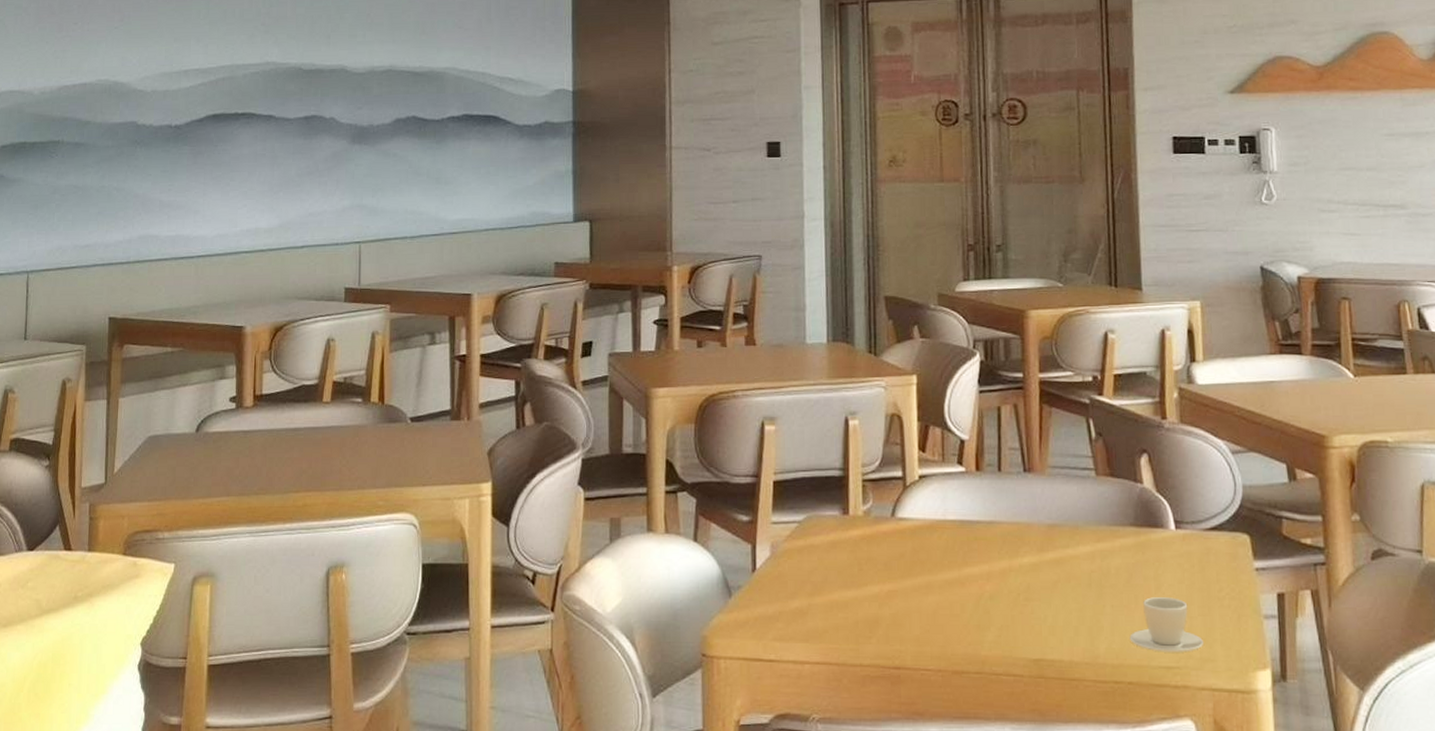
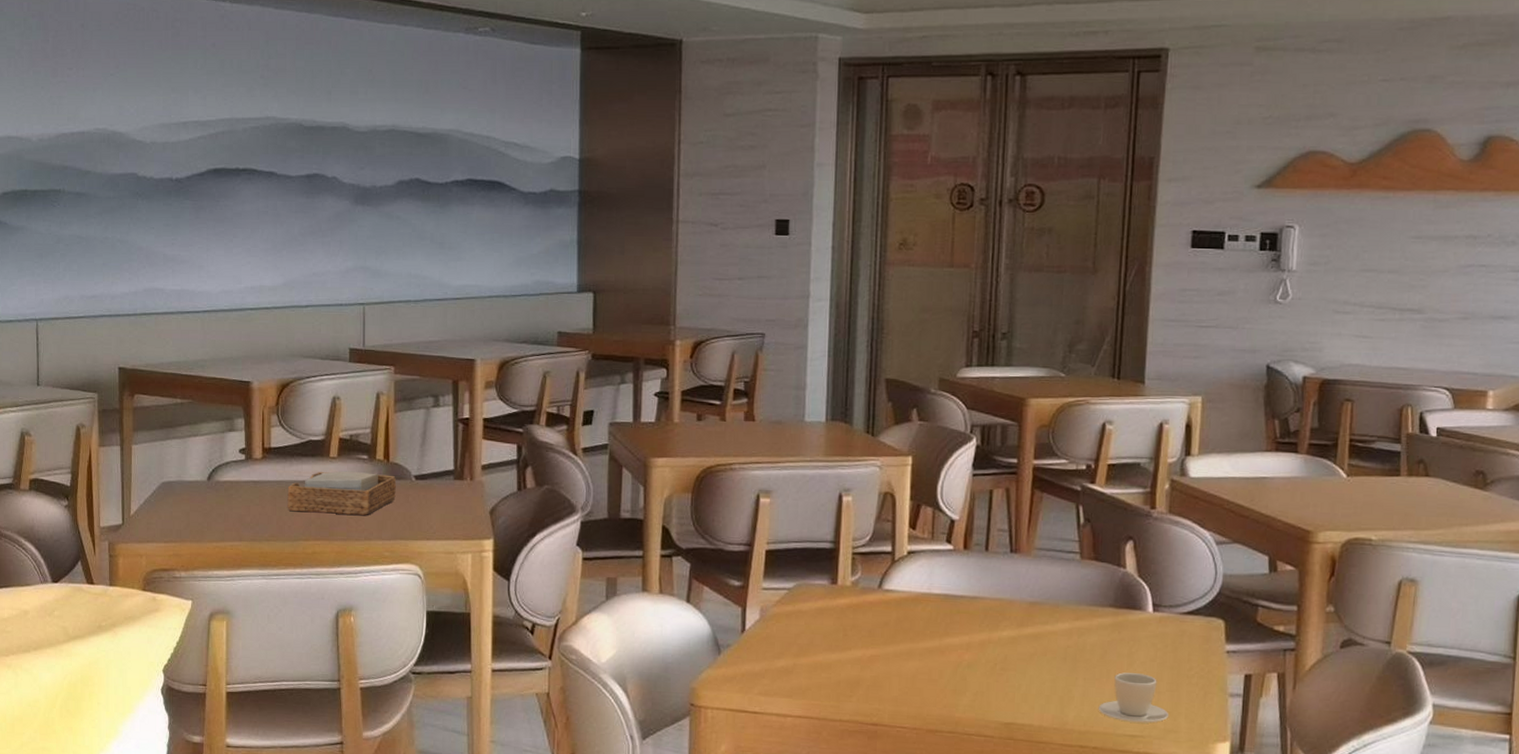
napkin holder: none [278,416,391,463] -> present [287,471,396,516]

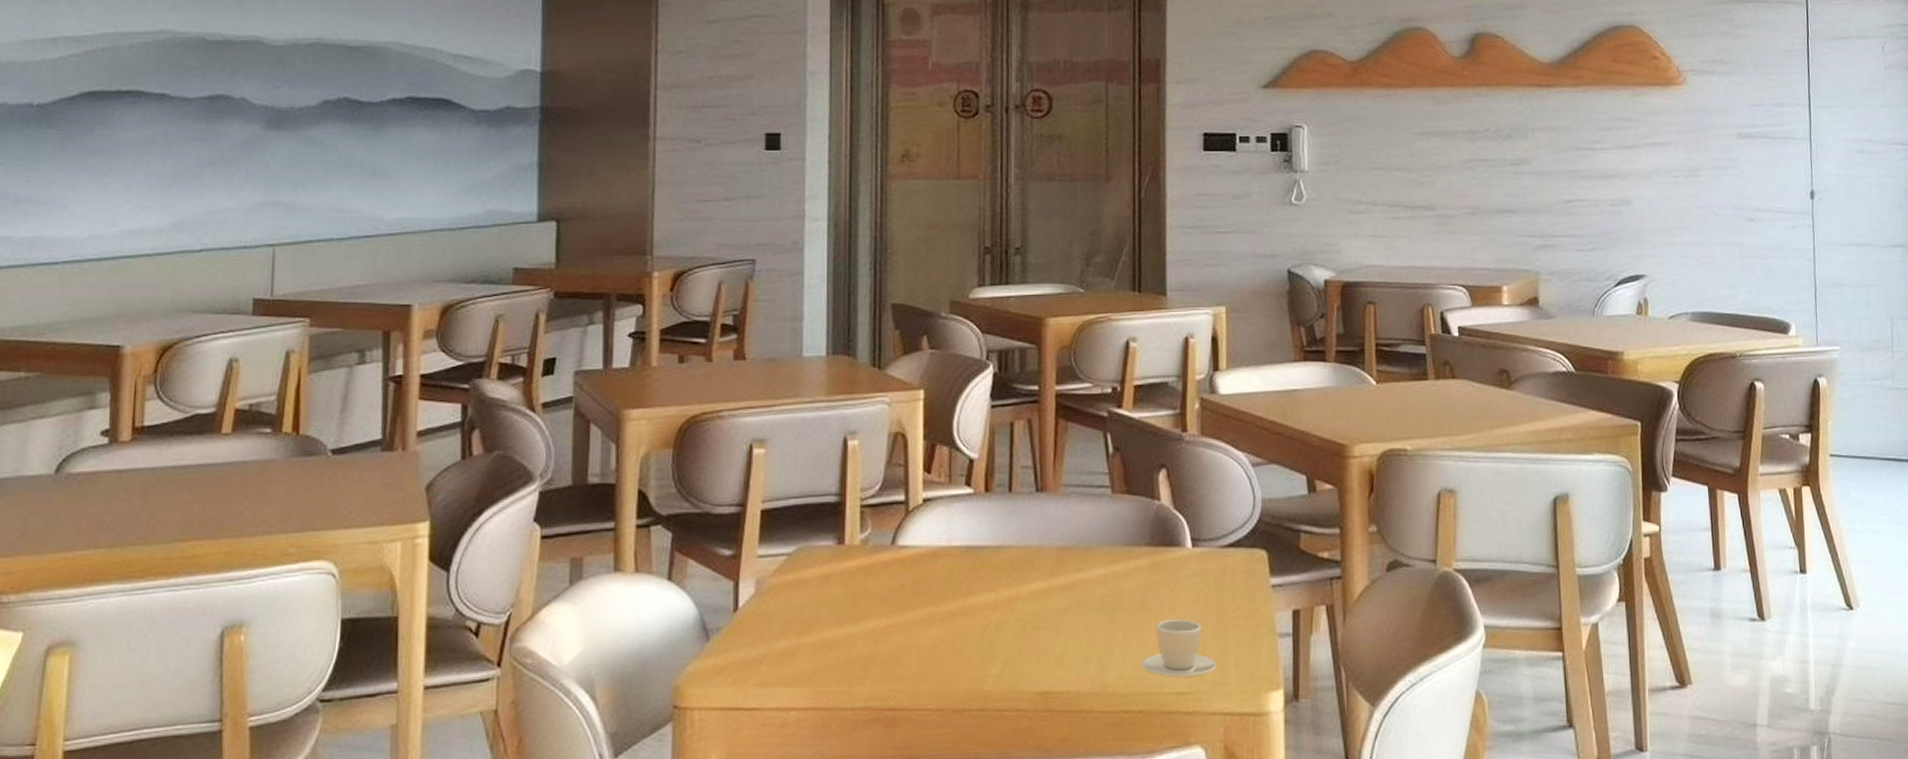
napkin holder: present [287,471,396,516] -> none [162,449,307,506]

